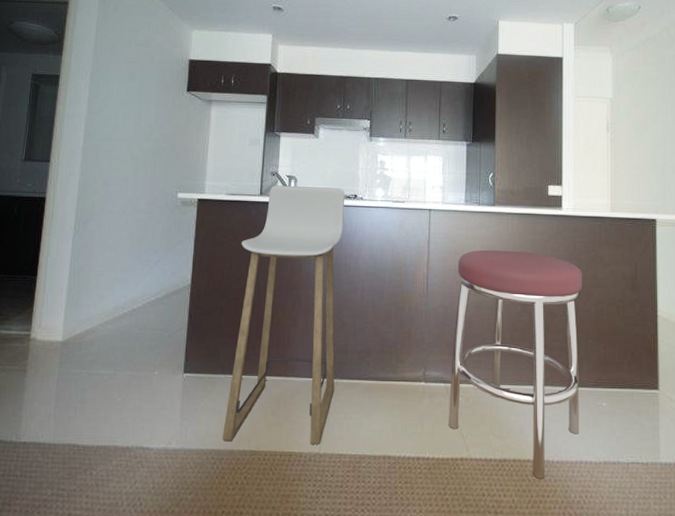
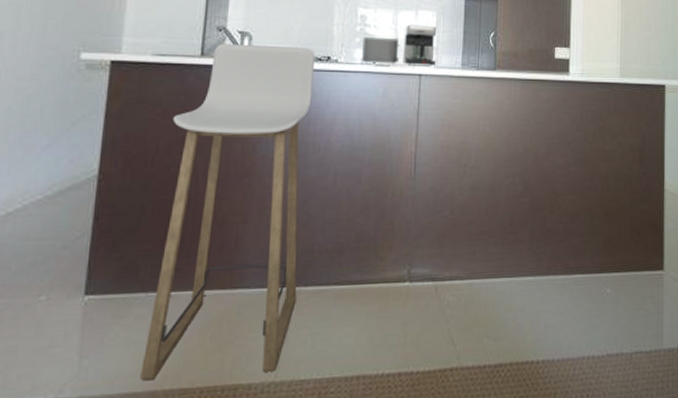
toaster: none [381,179,413,201] -> present [361,37,401,64]
coffee maker: none [415,168,443,203] -> present [403,25,437,66]
bar stool: present [449,249,582,480] -> none [437,121,589,383]

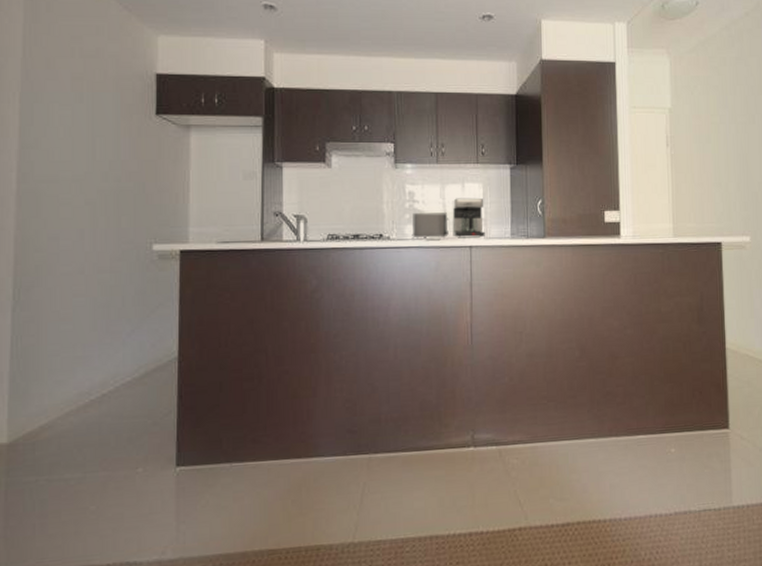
bar stool: present [140,43,316,381] -> none [232,227,369,543]

